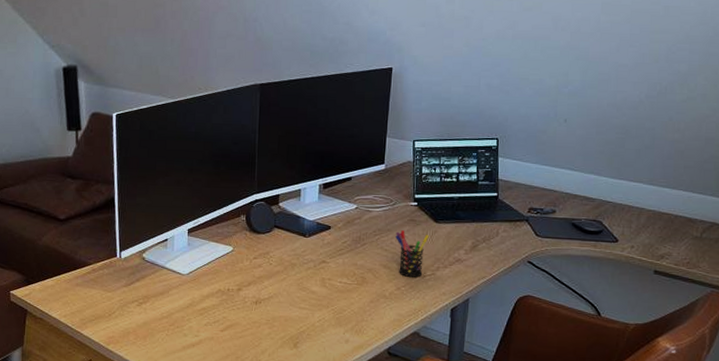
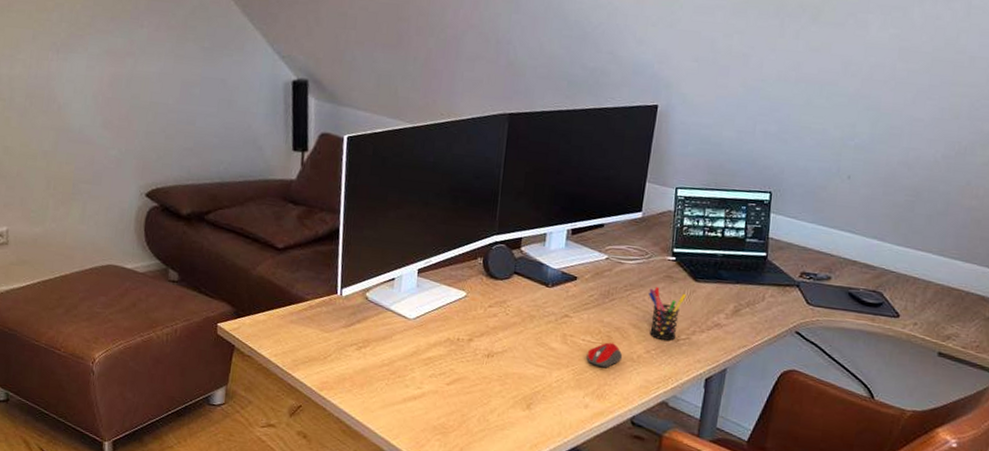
computer mouse: none [344,283,376,306] -> present [586,342,623,368]

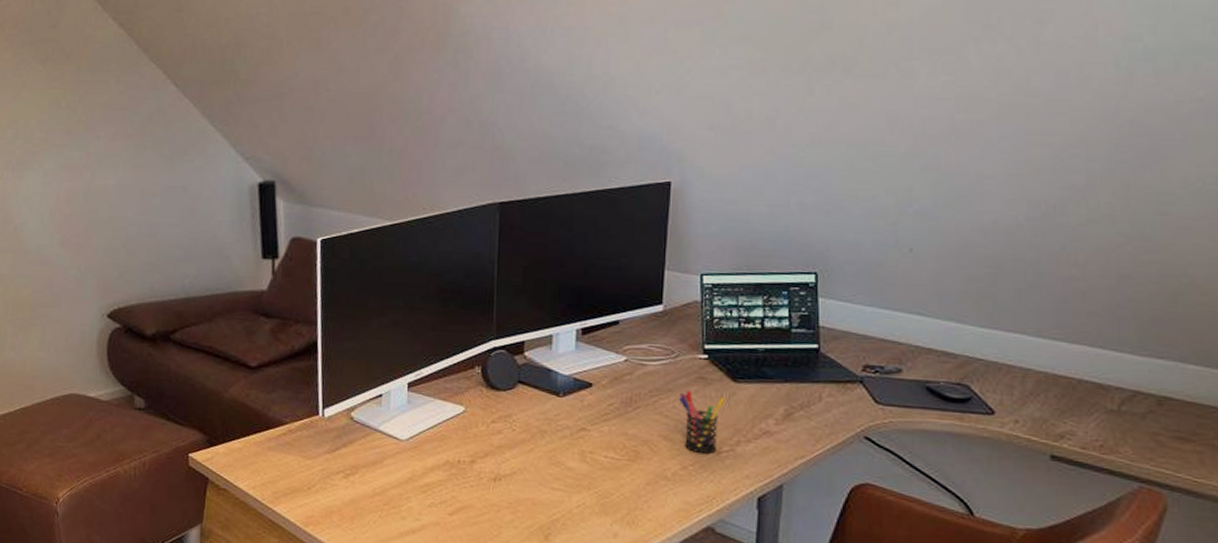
computer mouse: present [586,342,623,368] -> none [611,458,655,489]

